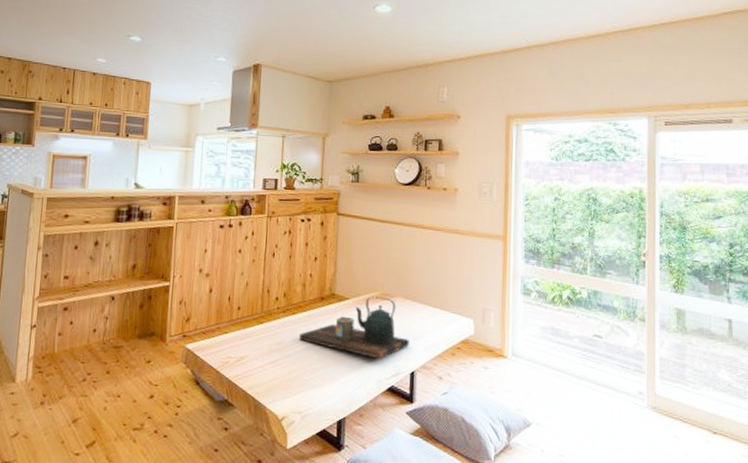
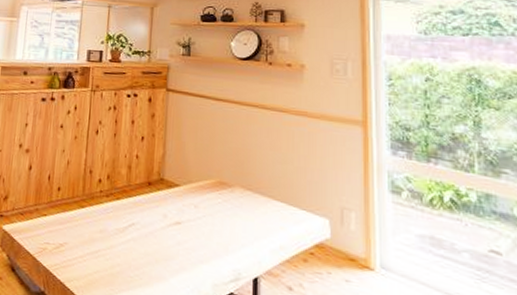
tea set: present [299,296,409,360] -> none [124,184,251,260]

